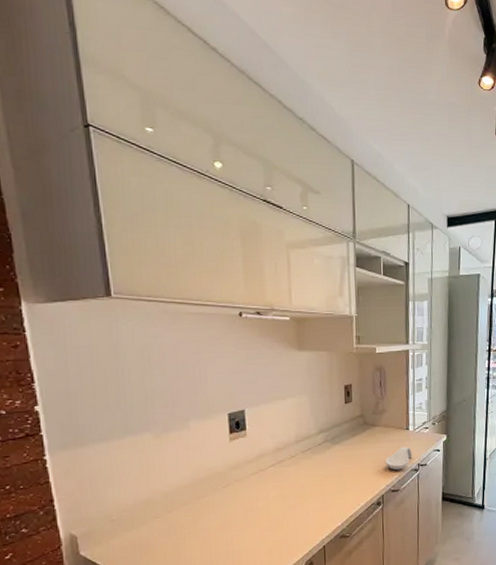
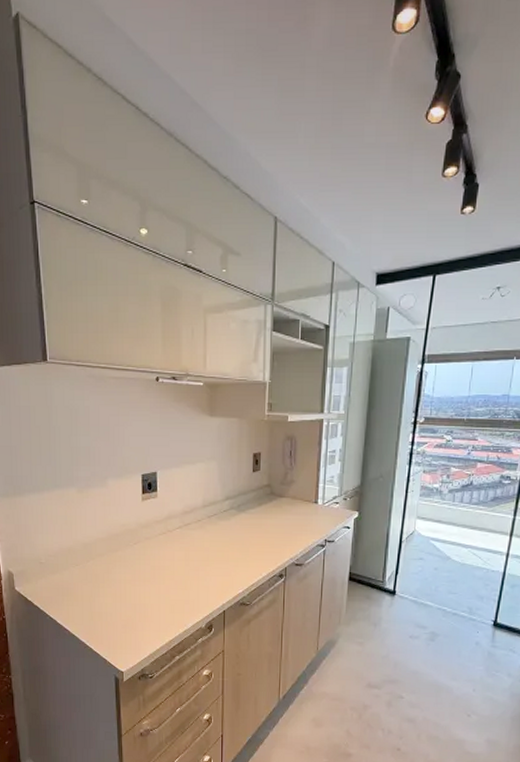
spoon rest: present [384,447,413,470] -> none [290,521,320,544]

